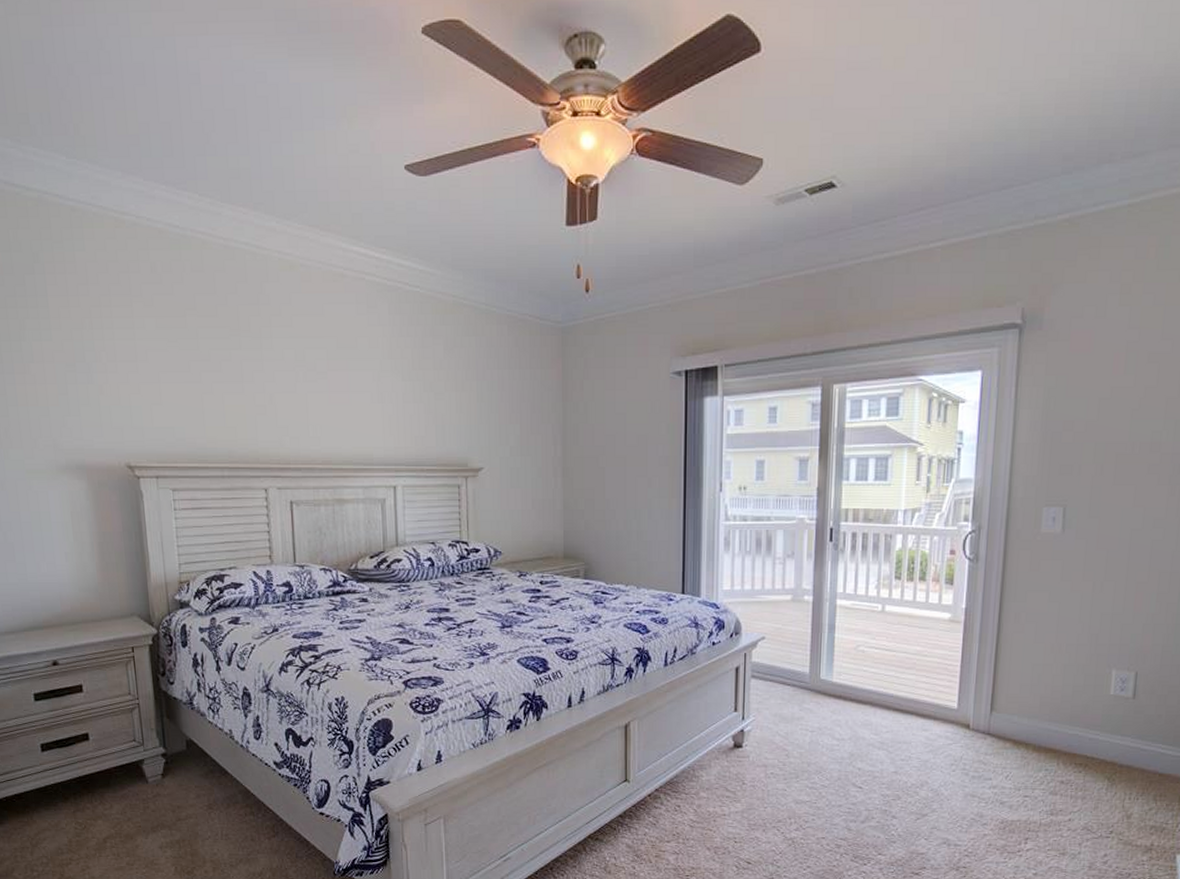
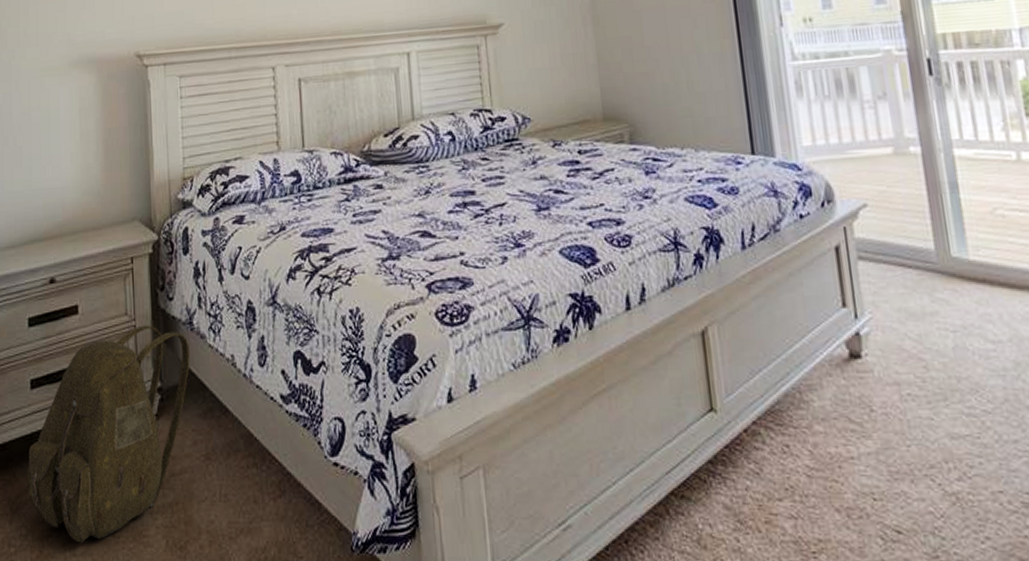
backpack: none [43,703,192,869] -> present [26,325,190,543]

